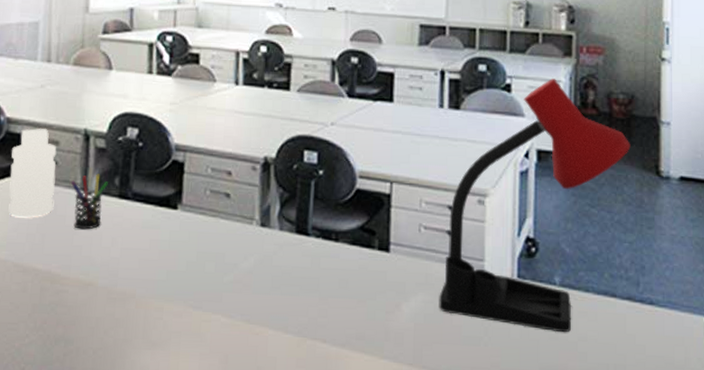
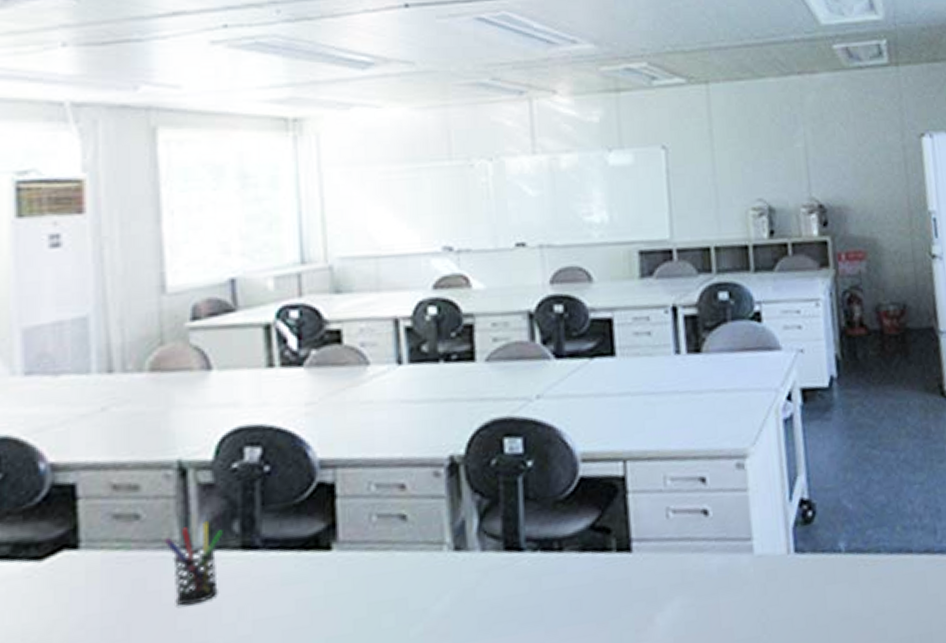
bottle: present [8,128,57,218] -> none [64,470,141,608]
desk lamp: present [439,79,631,333] -> none [701,297,909,615]

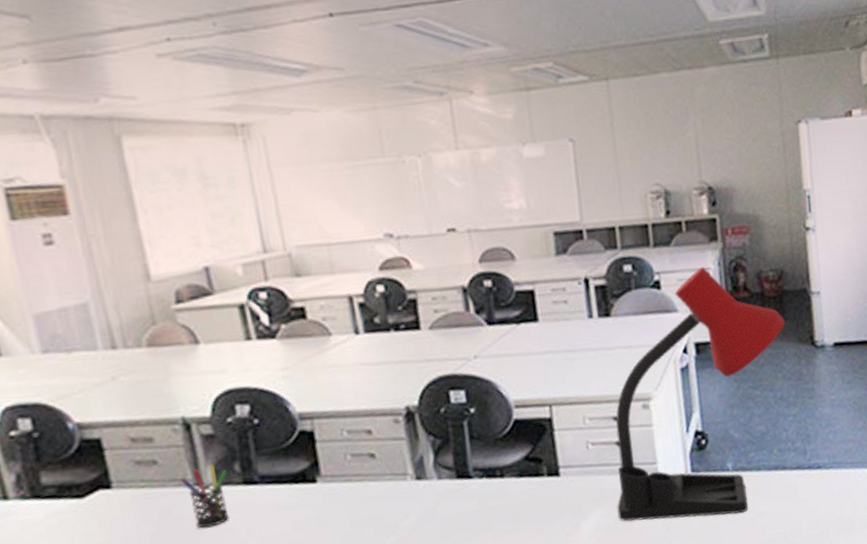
desk lamp: none [701,297,909,615] -> present [615,267,785,521]

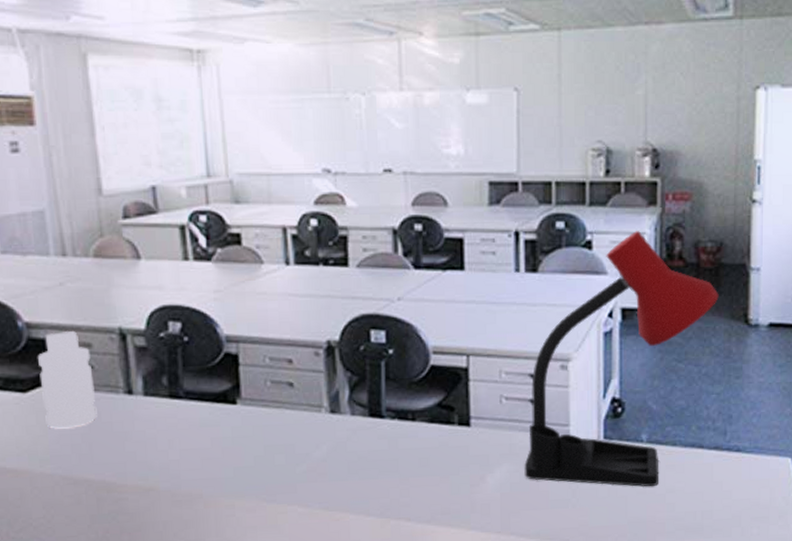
bottle: none [94,427,167,532] -> present [38,331,97,429]
pen holder: present [179,464,230,529] -> none [112,375,155,435]

